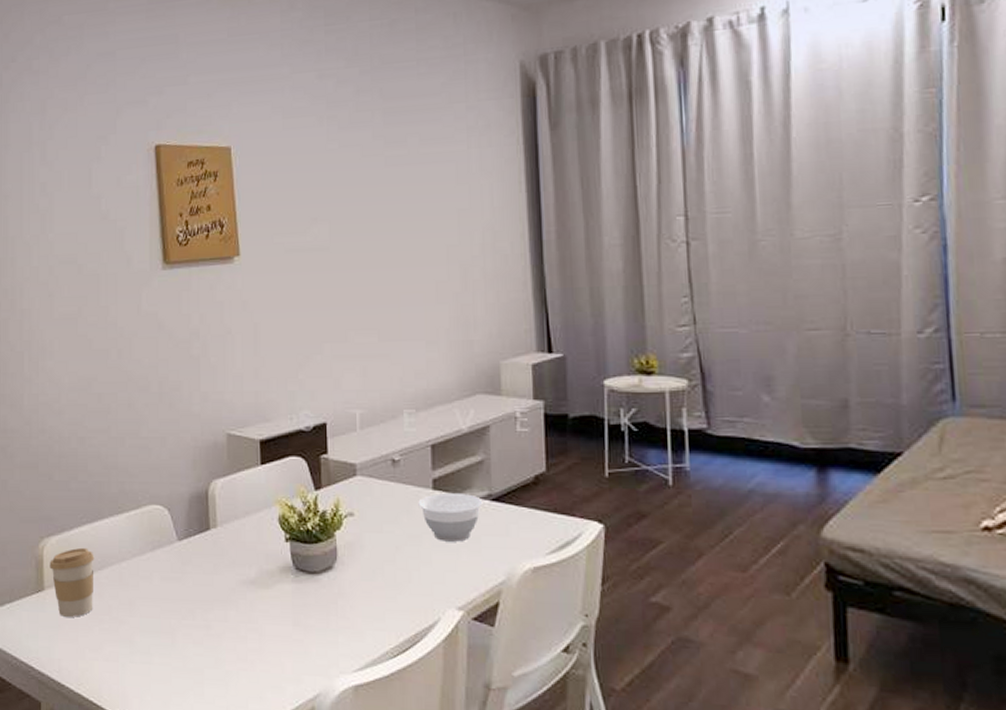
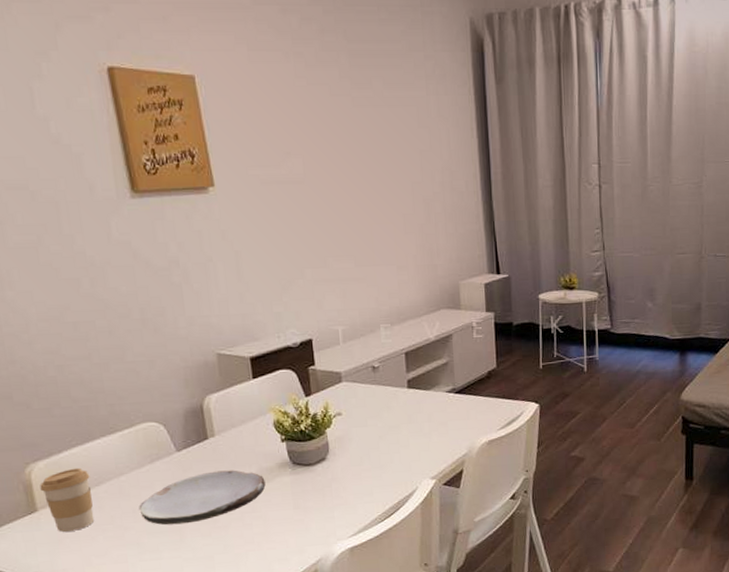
plate: none [136,568,265,626] -> present [139,470,266,525]
bowl: present [418,492,483,542] -> none [396,389,449,429]

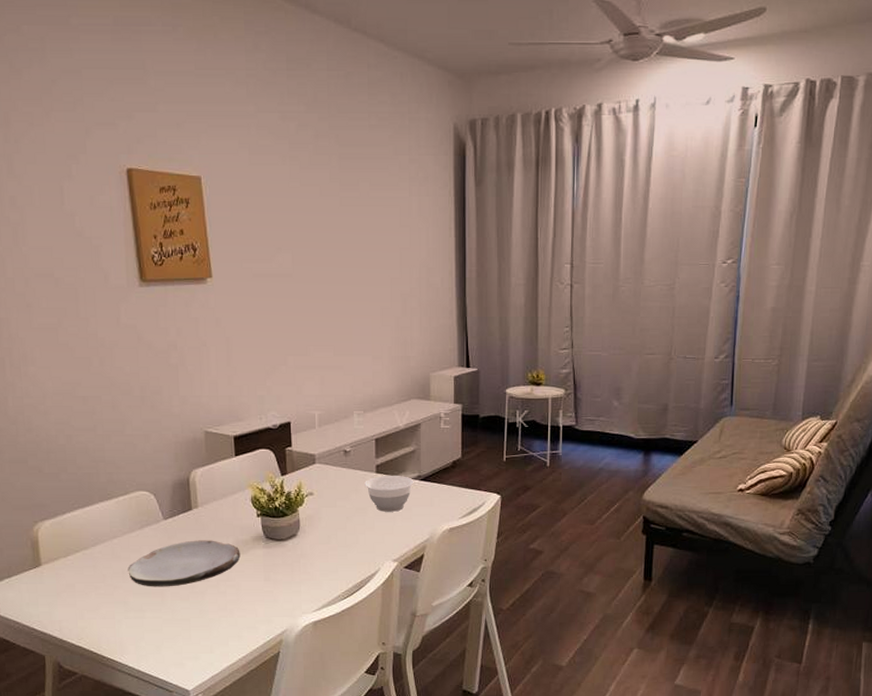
coffee cup: present [40,467,95,533] -> none [45,529,89,587]
bowl: none [396,389,449,429] -> present [365,475,414,512]

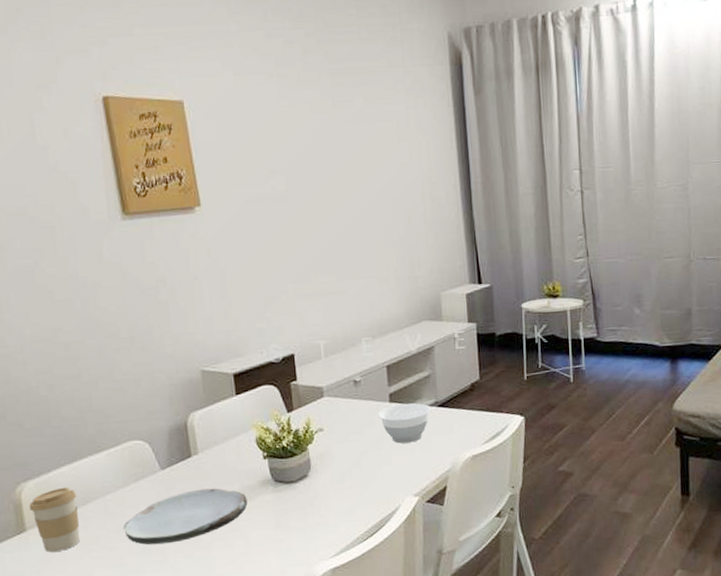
coffee cup: none [45,529,89,587] -> present [29,487,80,553]

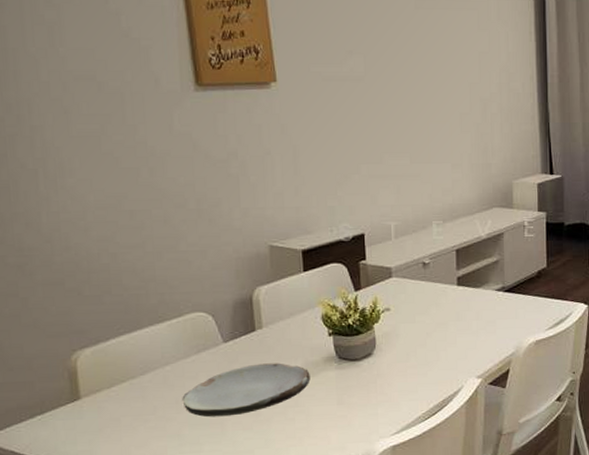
coffee cup: present [29,487,80,553] -> none [85,356,137,422]
bowl: present [378,402,431,444] -> none [445,287,498,326]

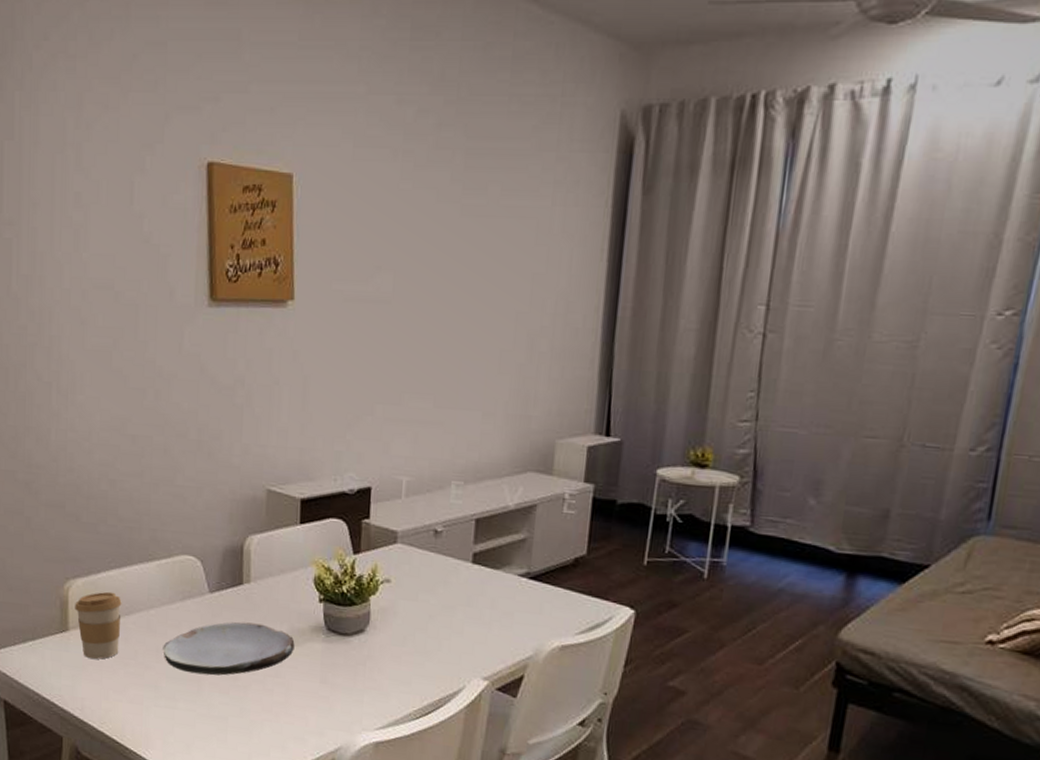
coffee cup: none [85,356,137,422] -> present [75,591,122,660]

